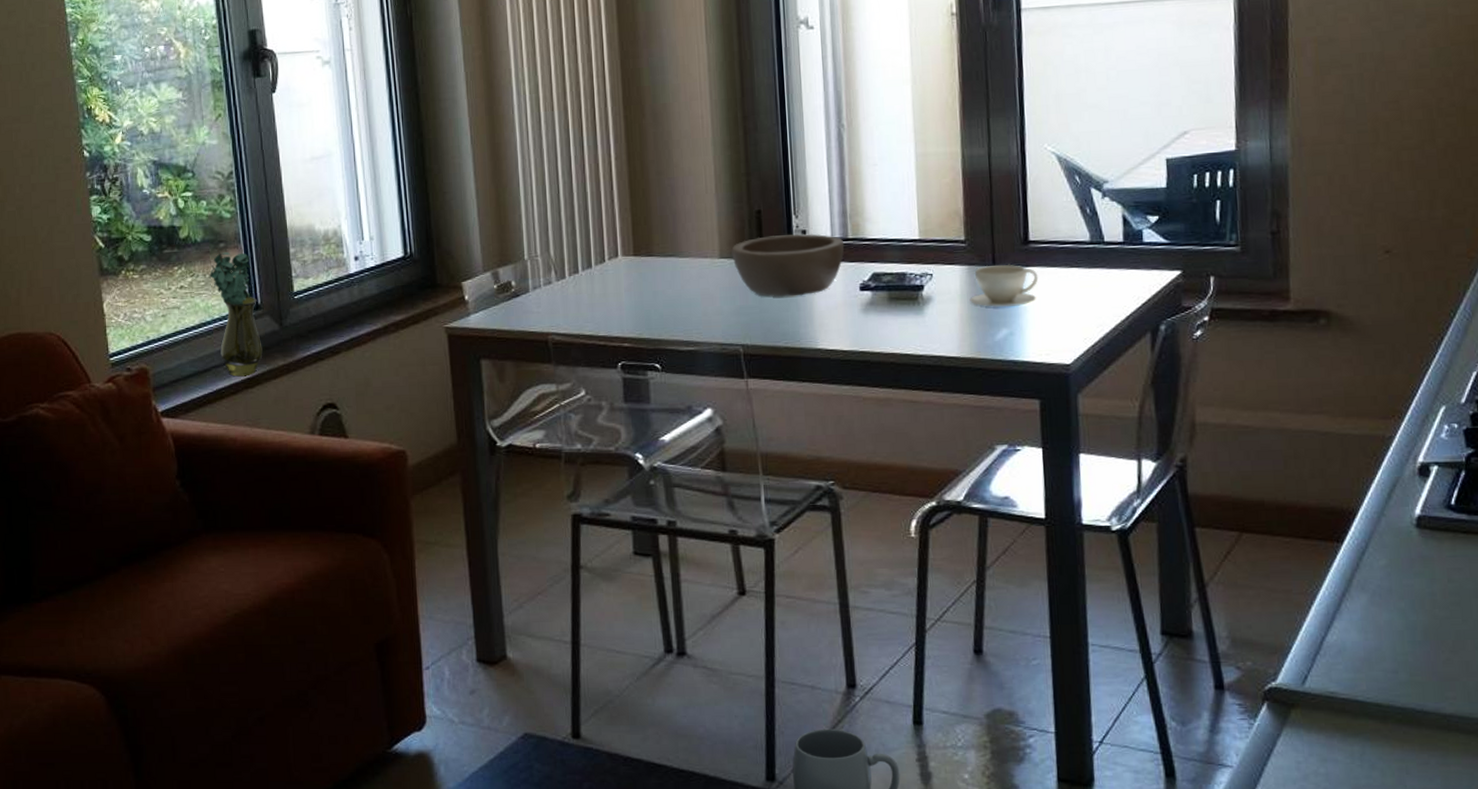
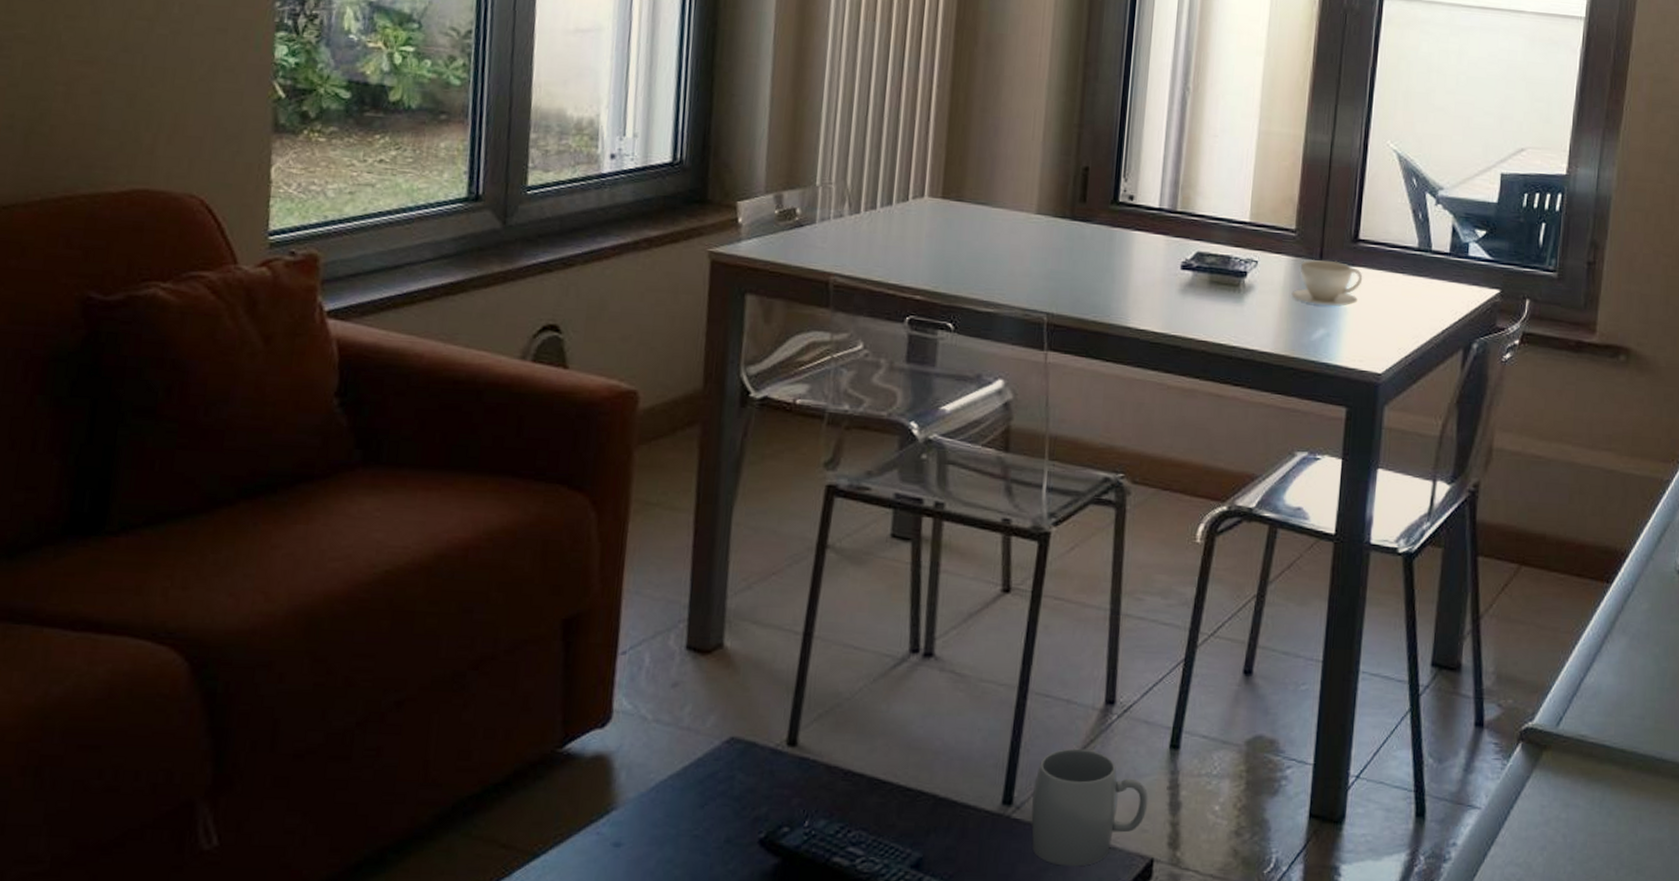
vase: present [209,247,263,377] -> none [419,119,478,280]
bowl: present [731,234,845,297] -> none [1050,196,1172,267]

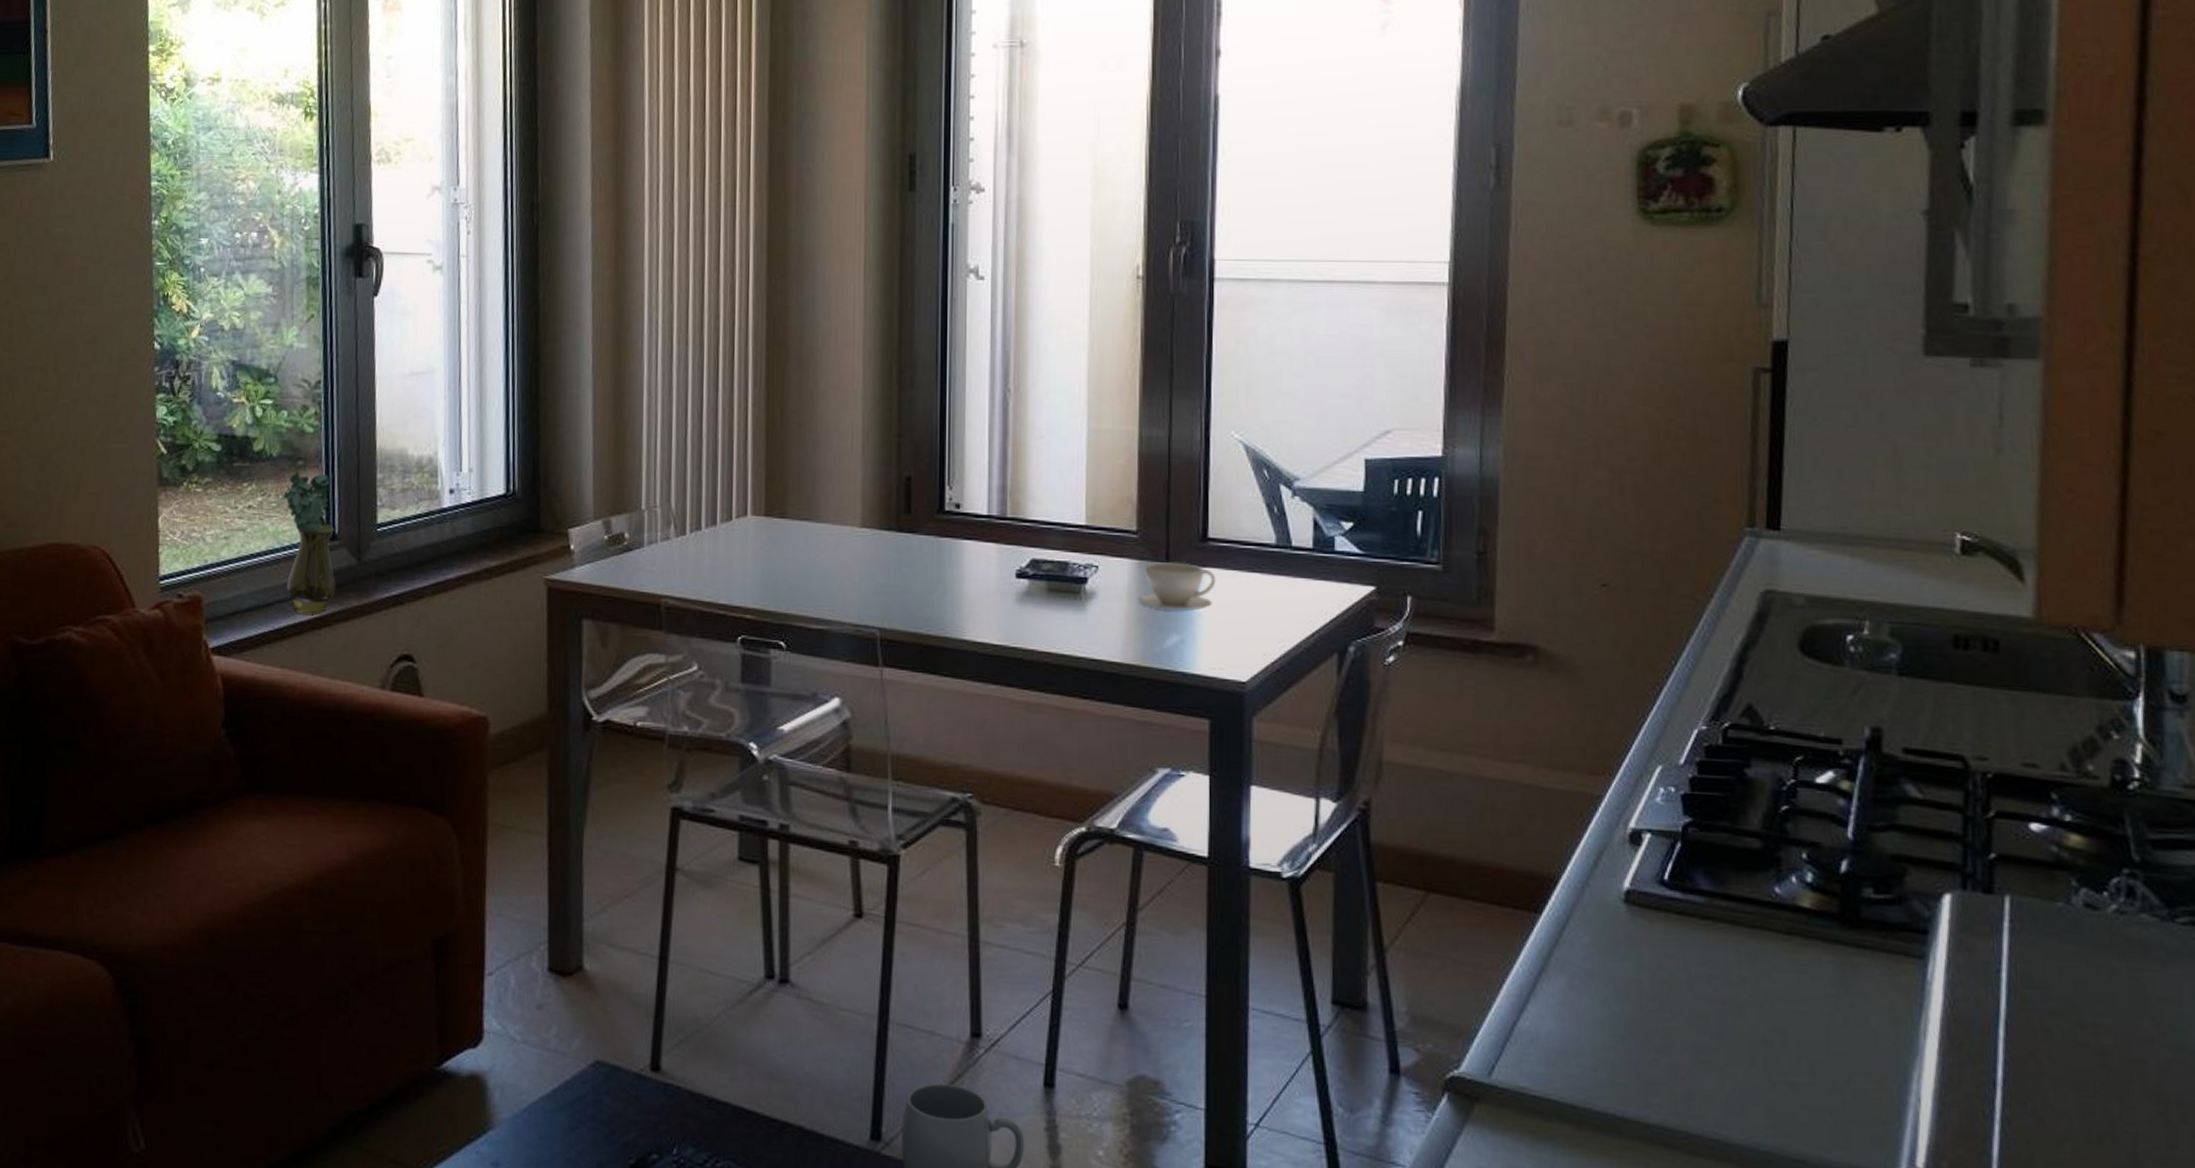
vase: none [419,119,478,280] -> present [283,465,335,616]

